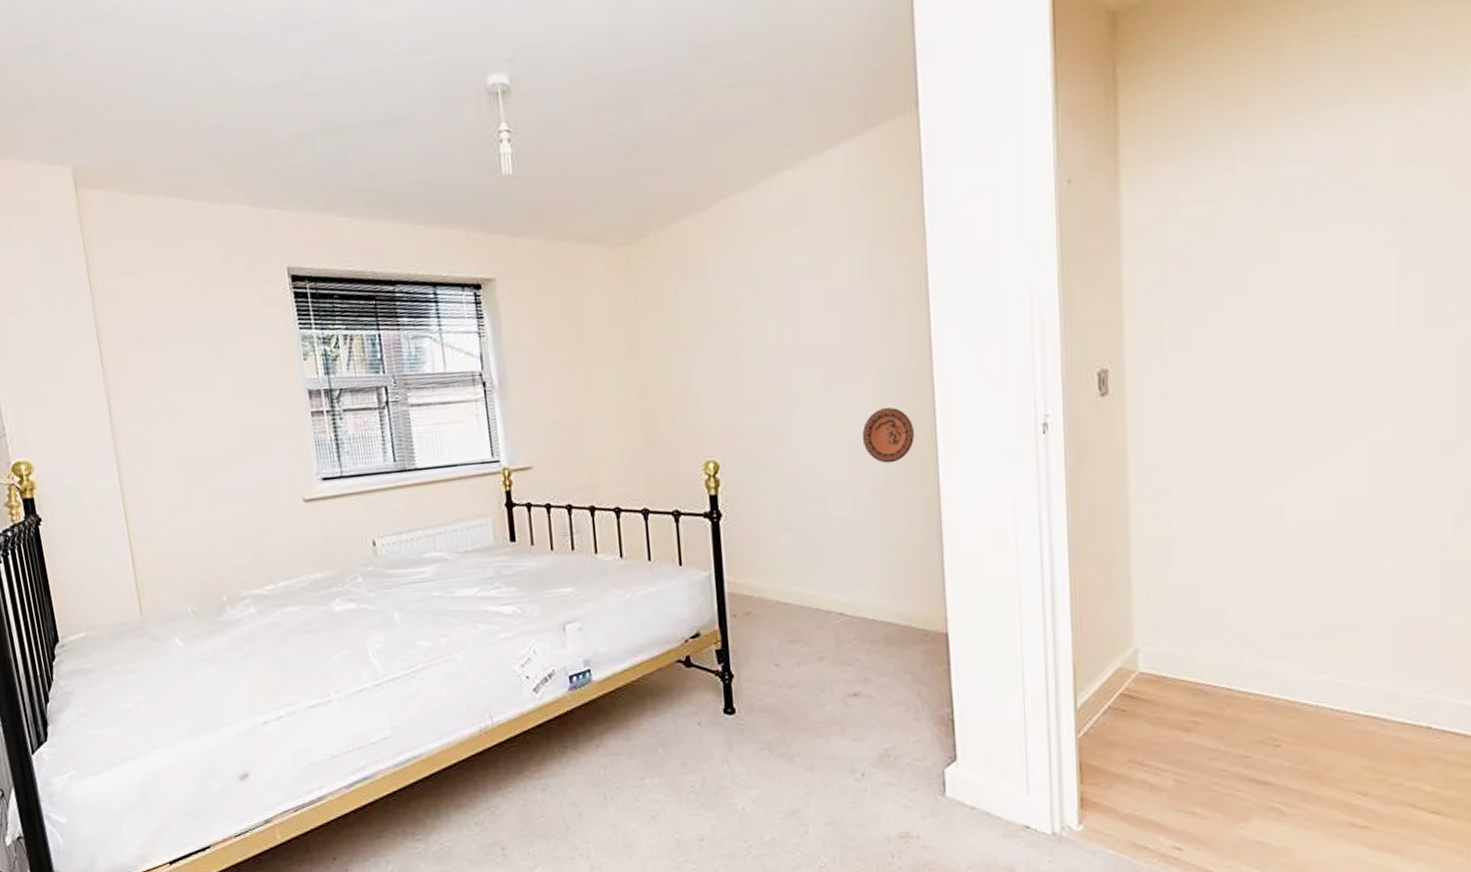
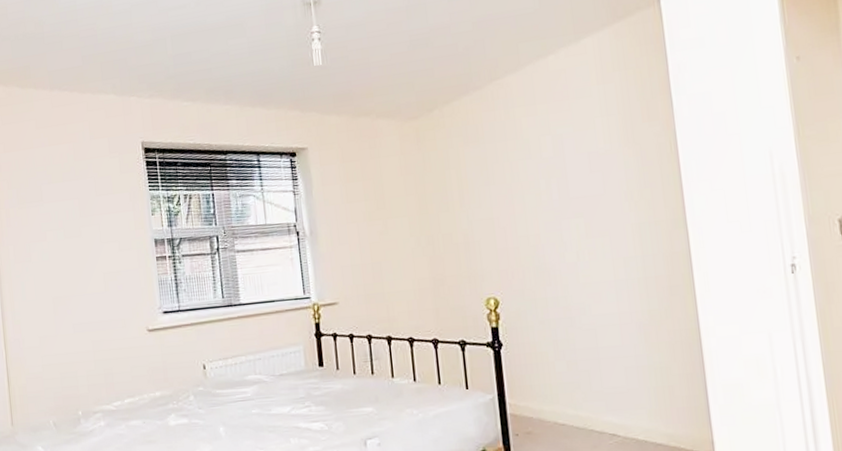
decorative plate: present [862,407,914,464] -> none [625,251,673,300]

